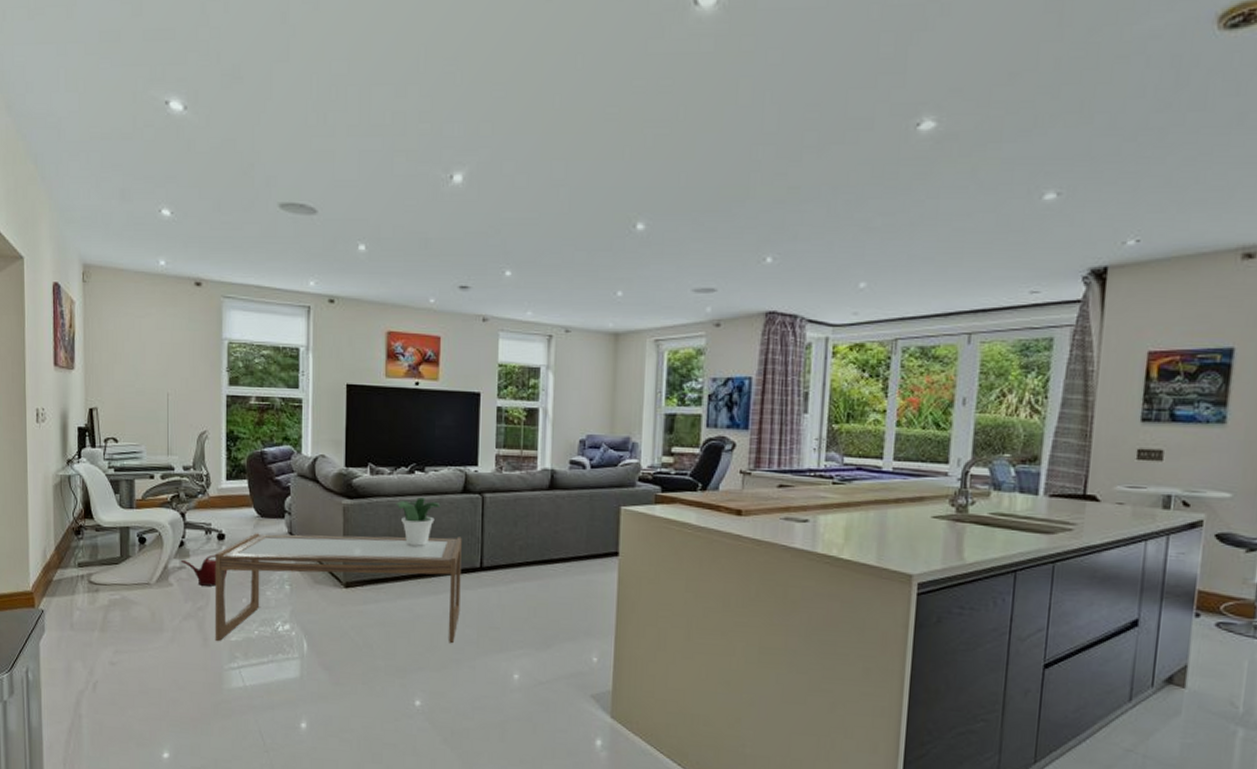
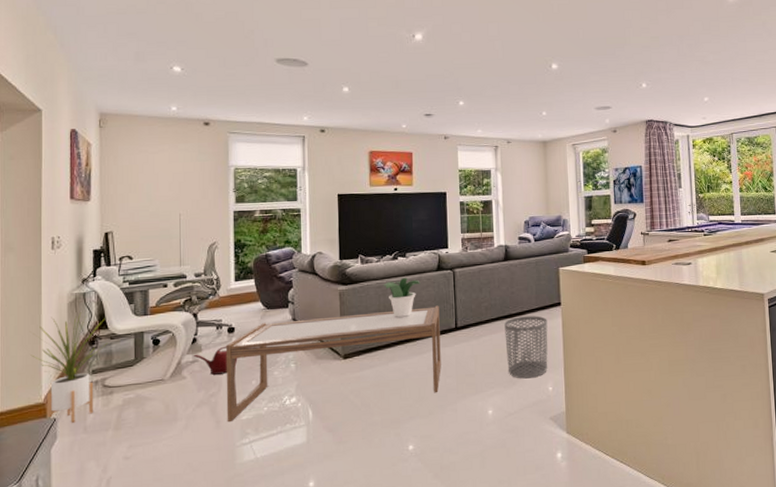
house plant: none [18,497,93,617] -> present [30,312,108,423]
waste bin: none [542,563,599,643] -> present [504,316,548,379]

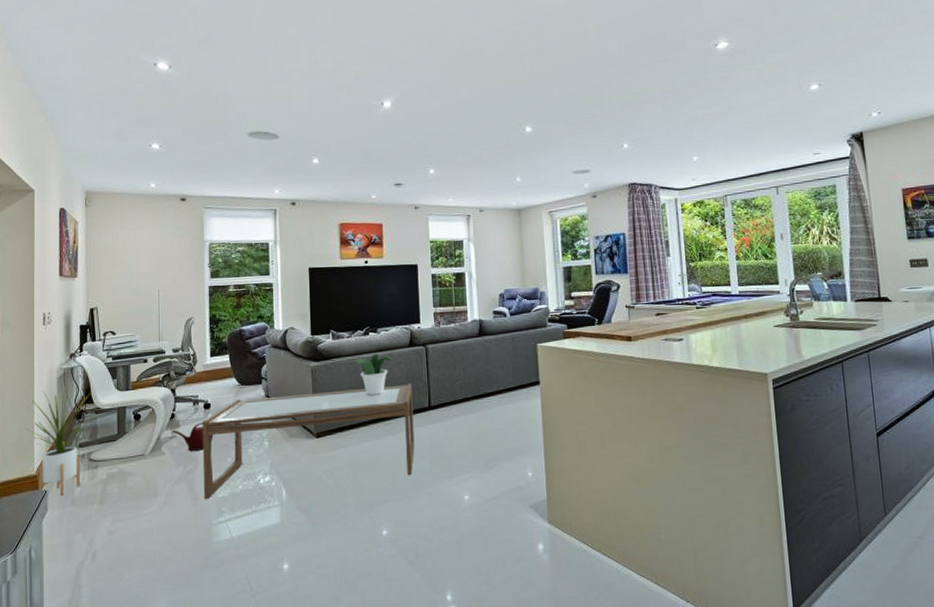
waste bin: present [504,316,548,379] -> none [480,395,527,463]

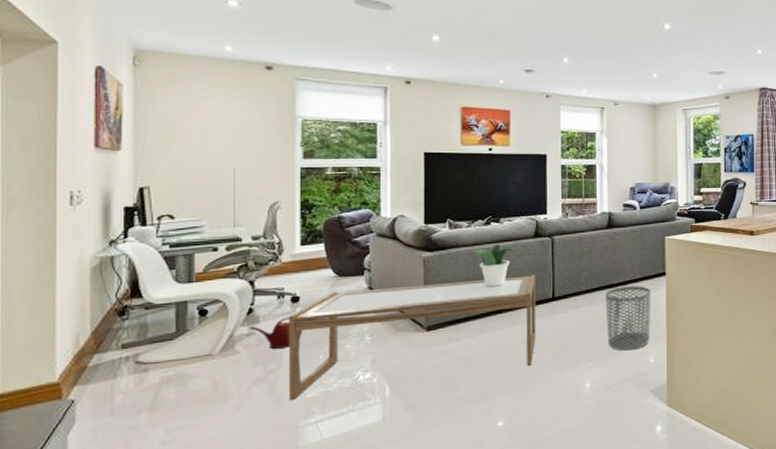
house plant: present [24,386,93,495] -> none [41,278,142,405]
waste bin: none [480,395,527,463] -> present [605,286,651,351]

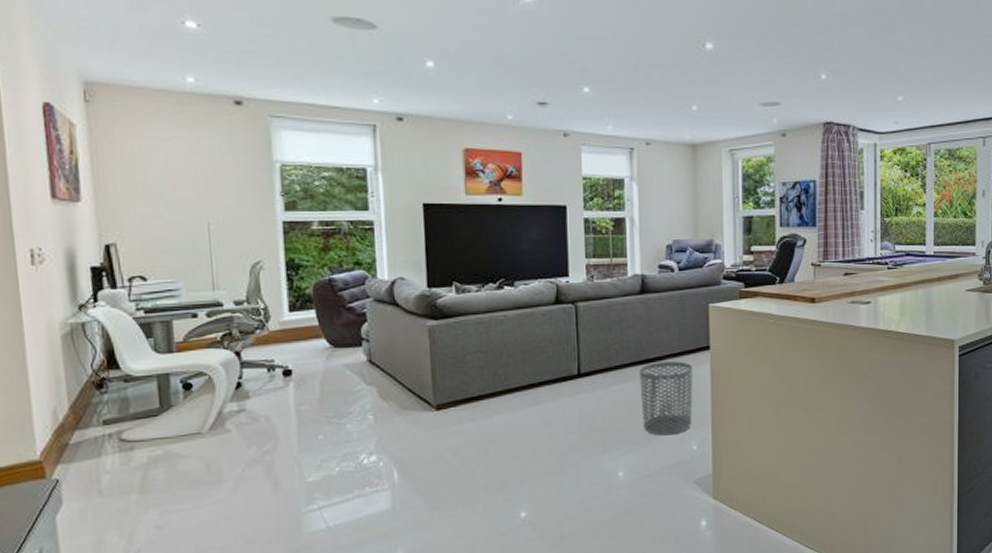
watering can: present [248,317,303,349] -> none [238,392,298,428]
coffee table: present [288,274,536,400] -> none [281,347,561,484]
potted plant: present [473,244,515,287] -> none [484,312,533,360]

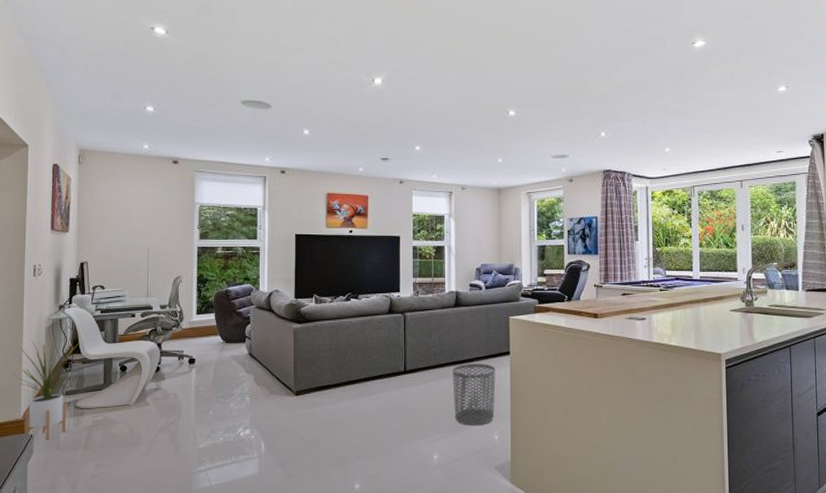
house plant: none [15,347,121,485] -> present [12,336,80,440]

